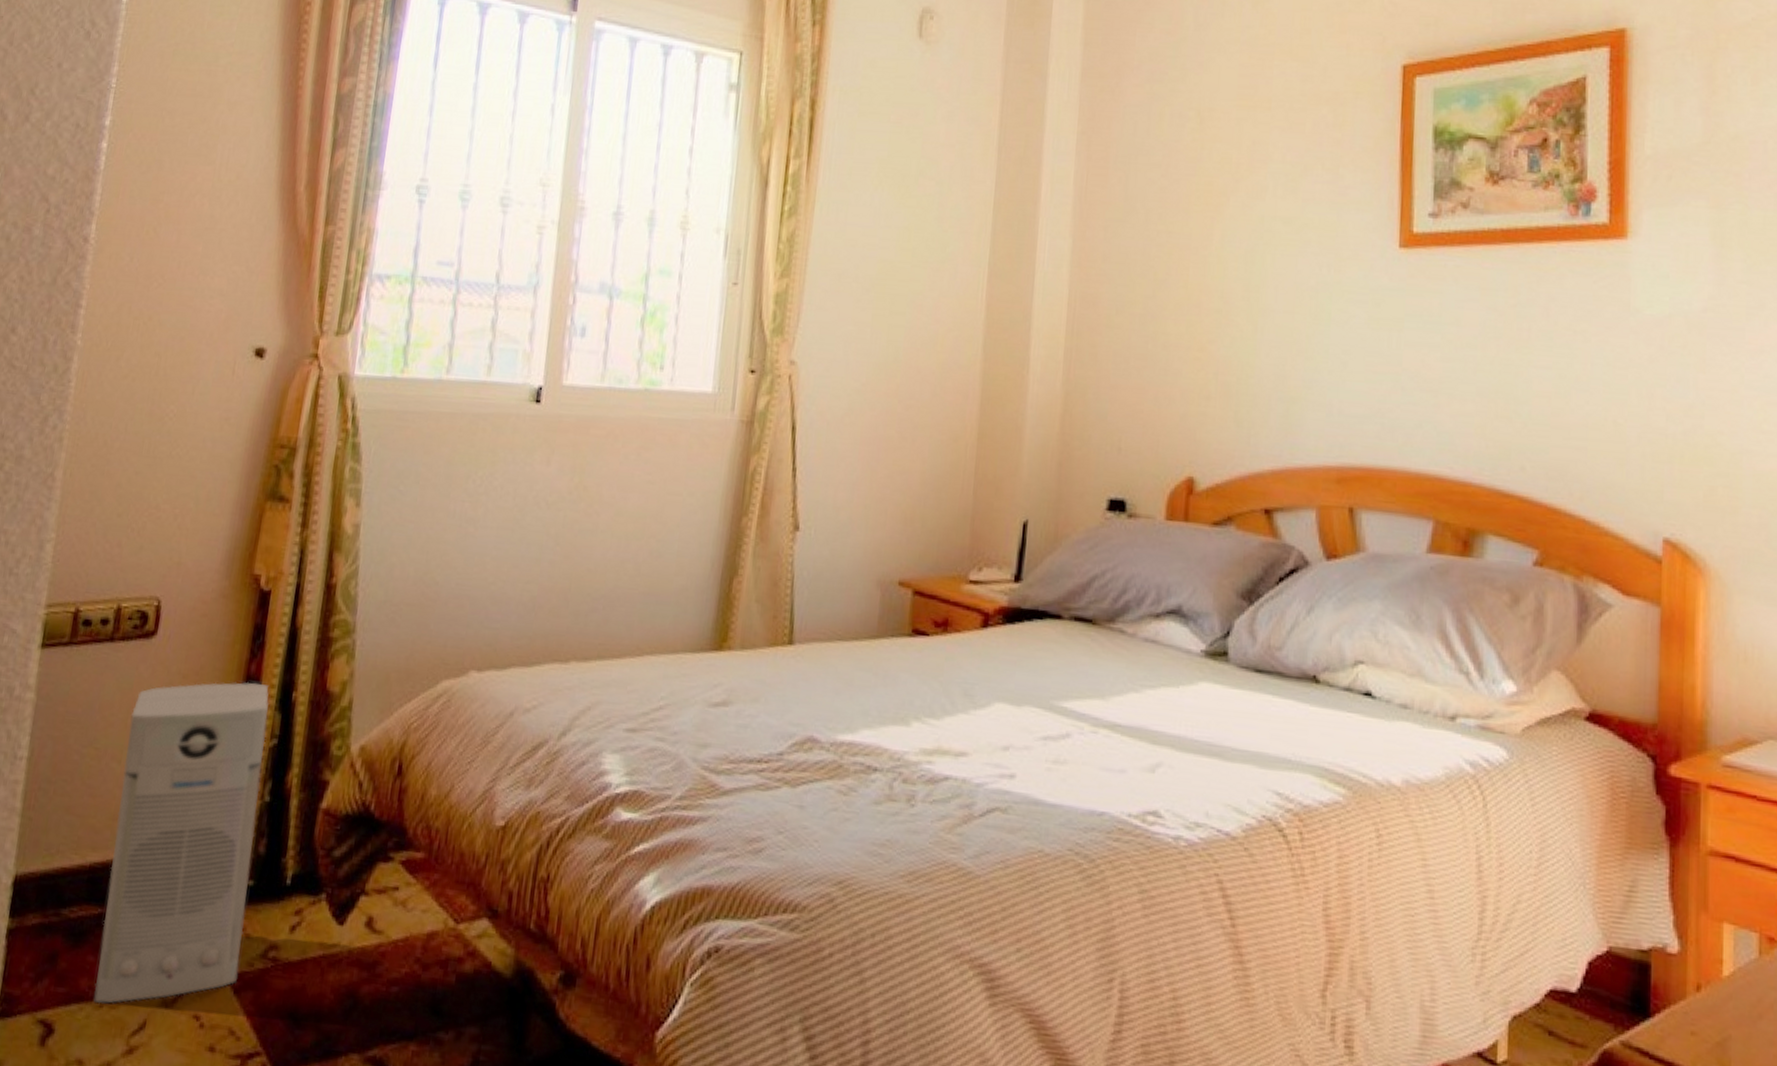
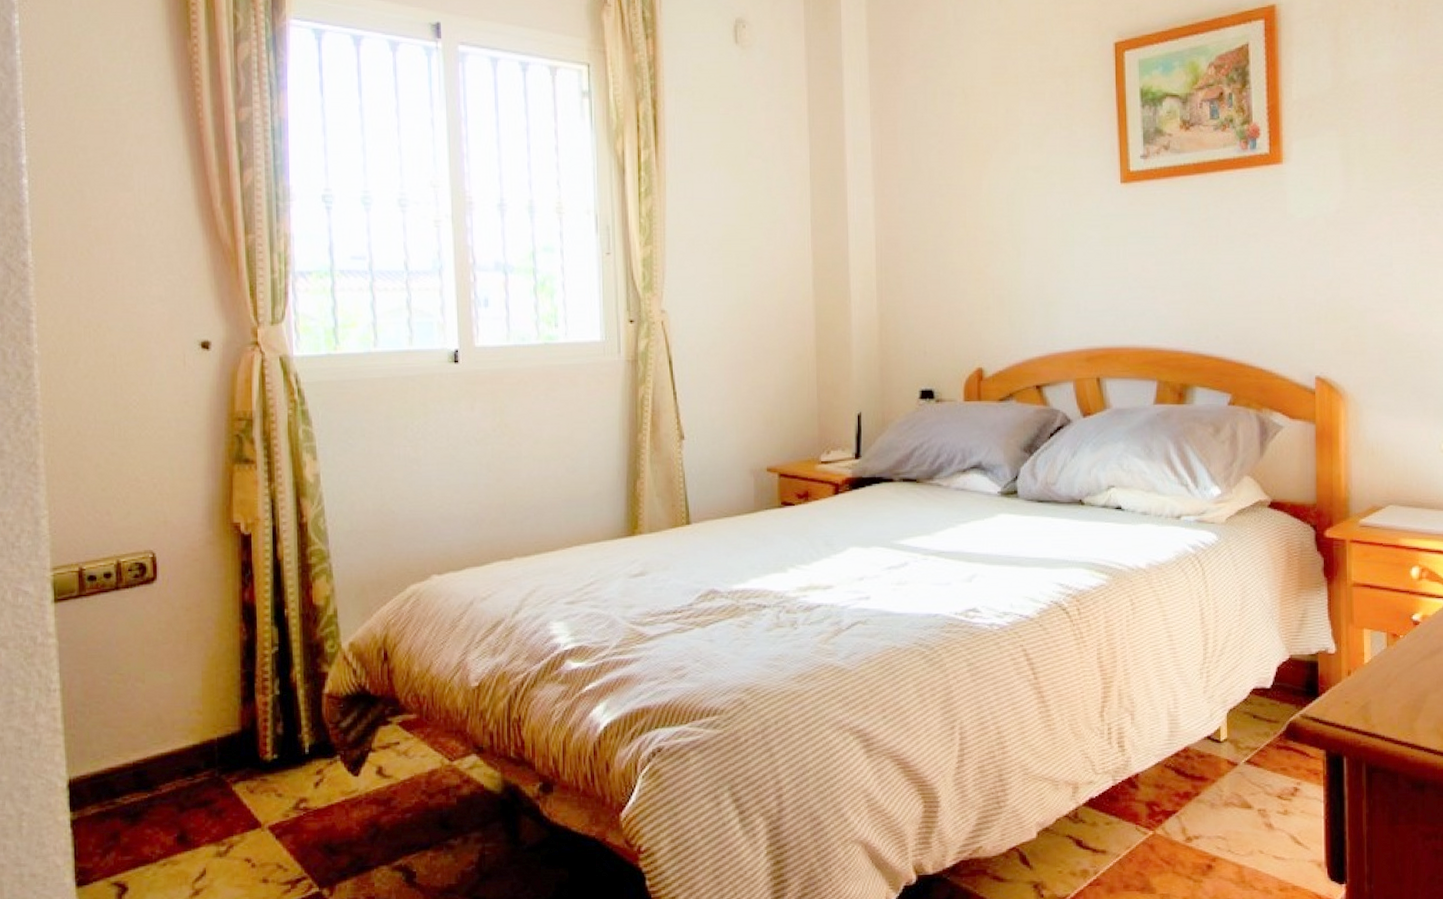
air purifier: present [93,682,269,1004] -> none [146,606,277,863]

